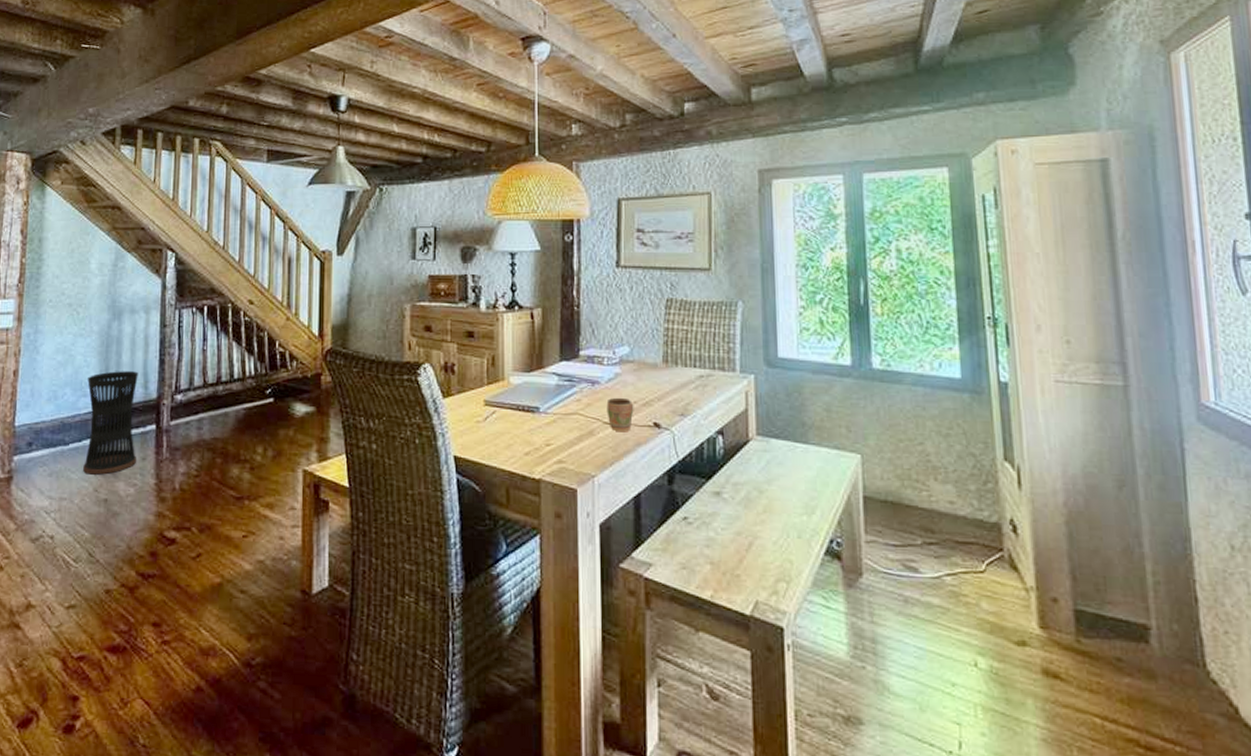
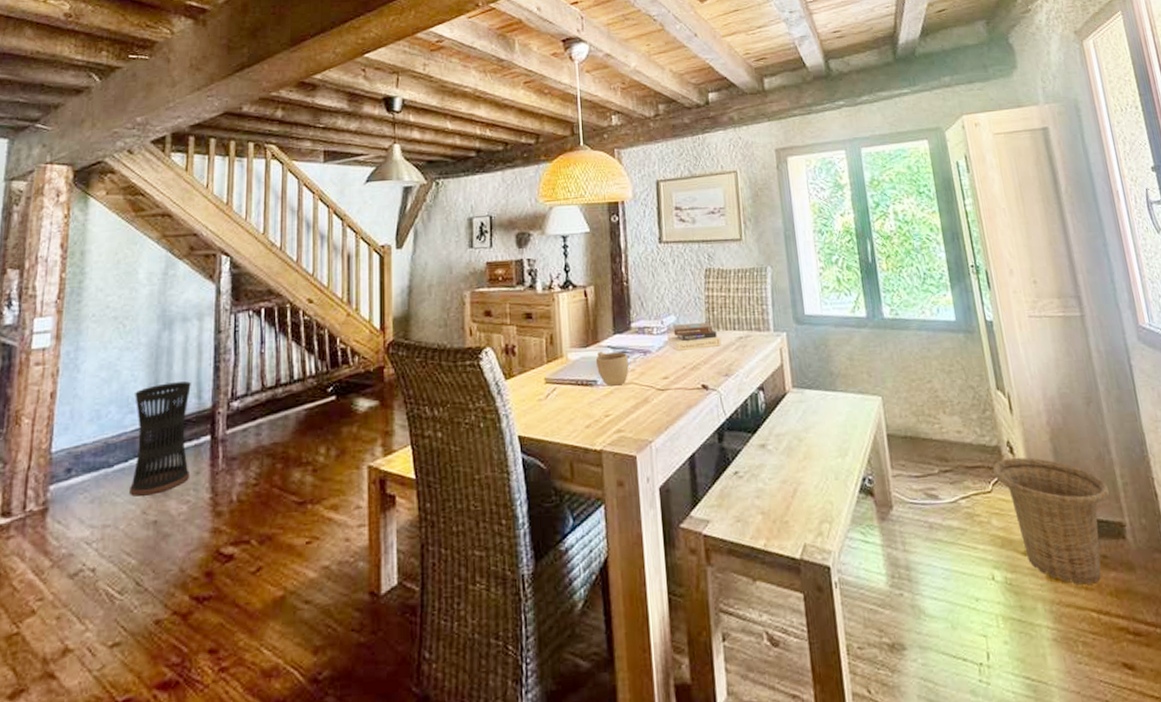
cup: none [539,377,575,415] -> present [595,351,629,386]
mug: present [606,397,634,432] -> none [658,363,684,397]
books: none [617,356,679,385] -> present [666,323,722,351]
basket: none [988,537,1136,687] -> present [992,457,1110,585]

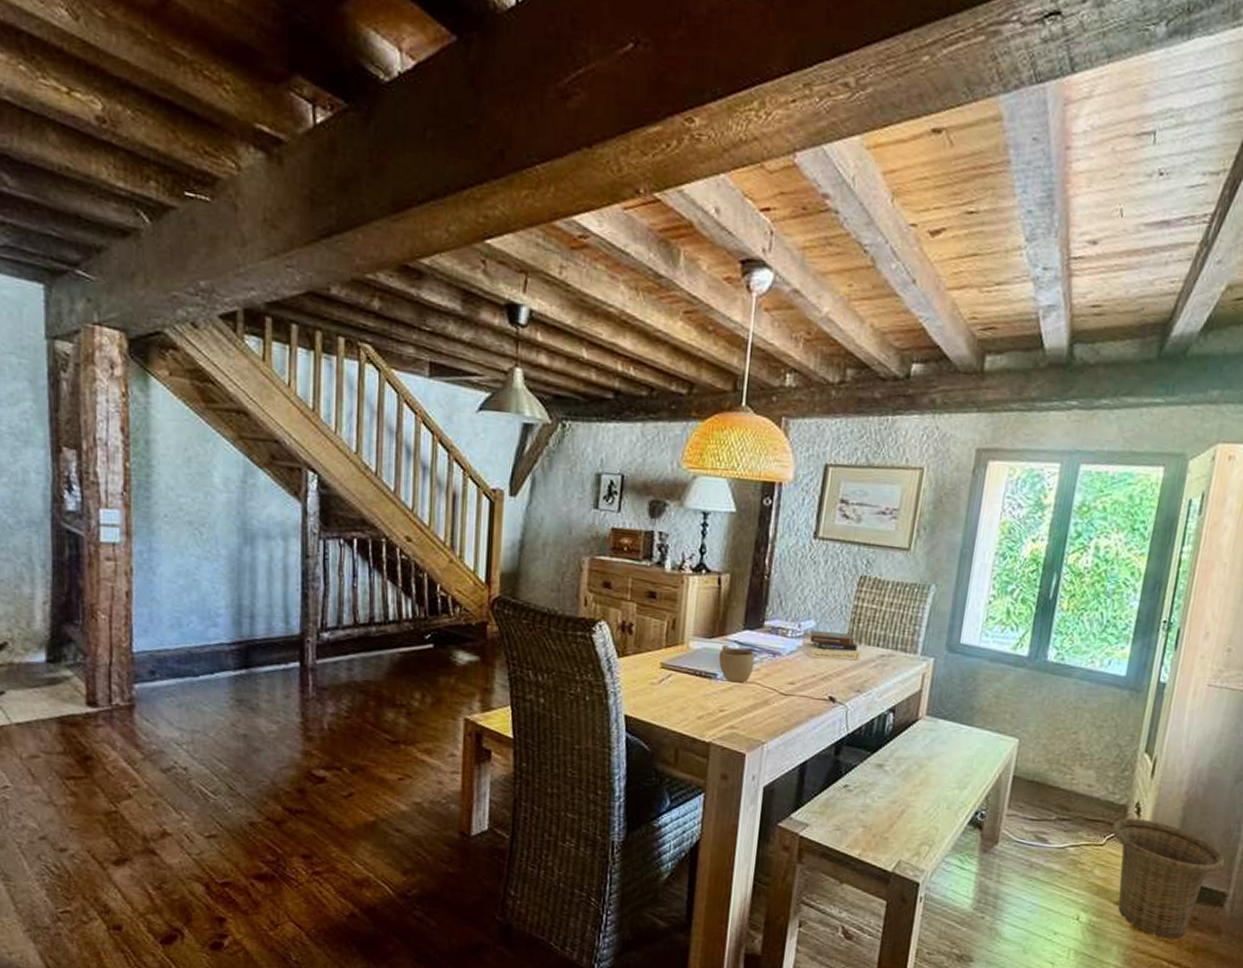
umbrella stand: present [130,381,191,496] -> none [217,601,278,710]

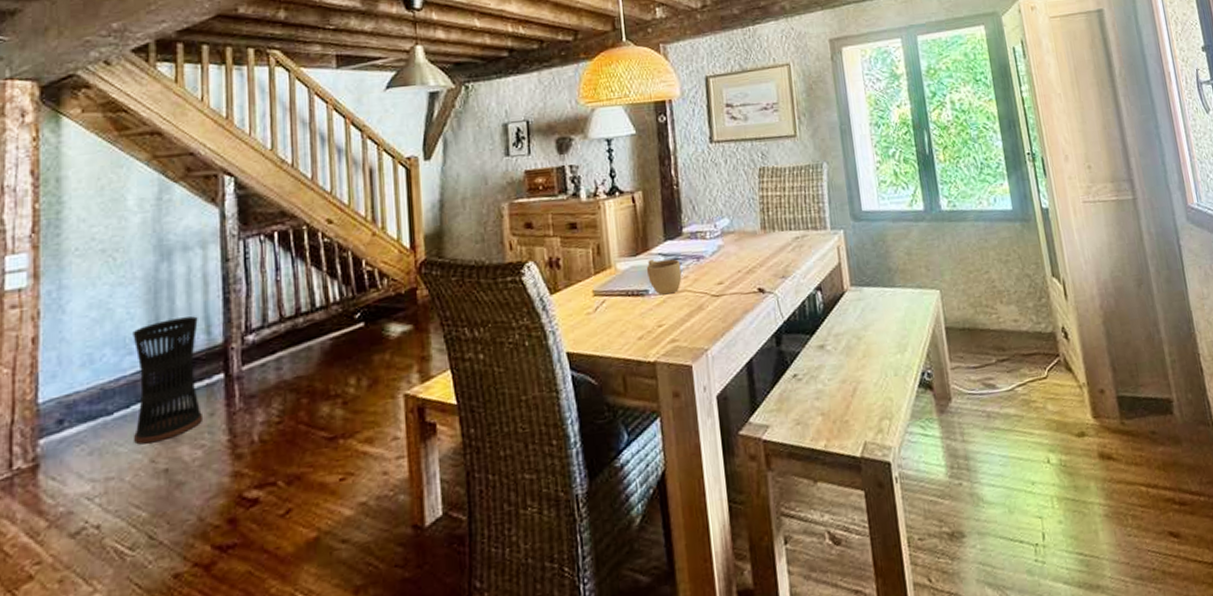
umbrella stand: none [217,601,278,710] -> present [133,316,202,445]
books: present [800,630,861,661] -> none [720,224,778,255]
basket: present [1111,818,1225,939] -> none [1047,341,1159,462]

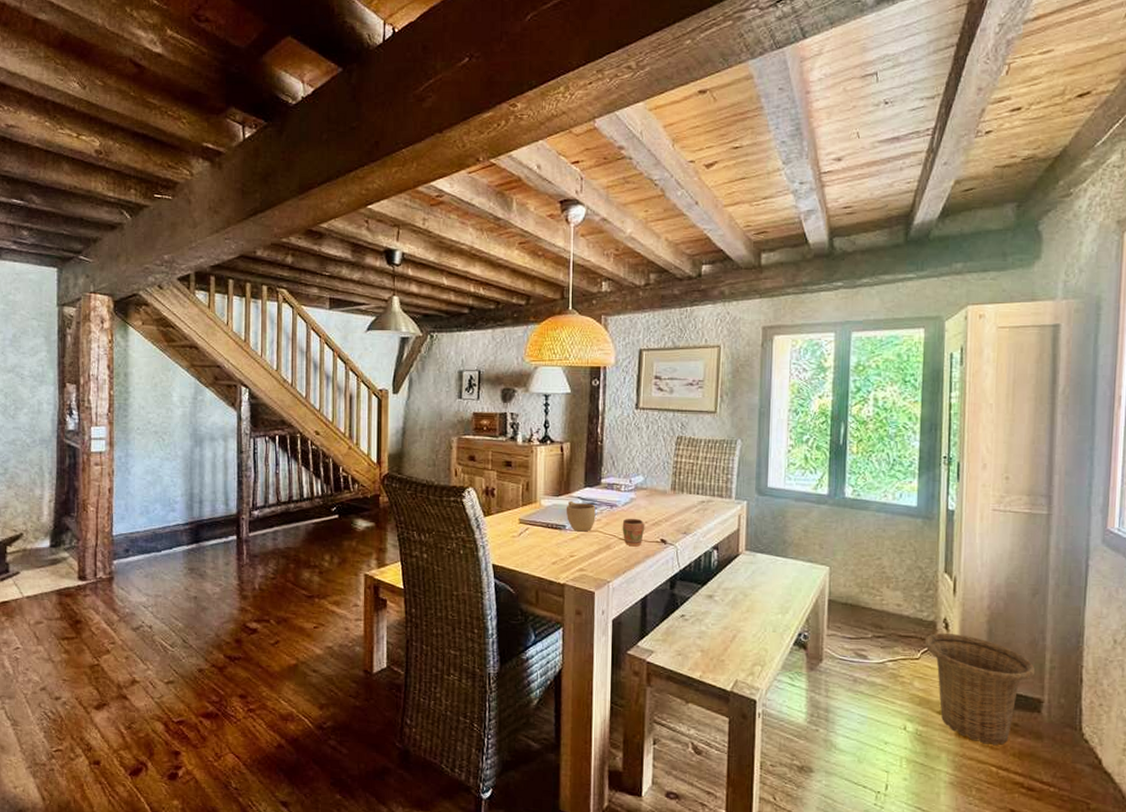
umbrella stand: present [133,316,202,445] -> none [175,490,220,577]
mug: none [712,268,739,303] -> present [622,518,645,547]
basket: none [1047,341,1159,462] -> present [924,632,1036,745]

